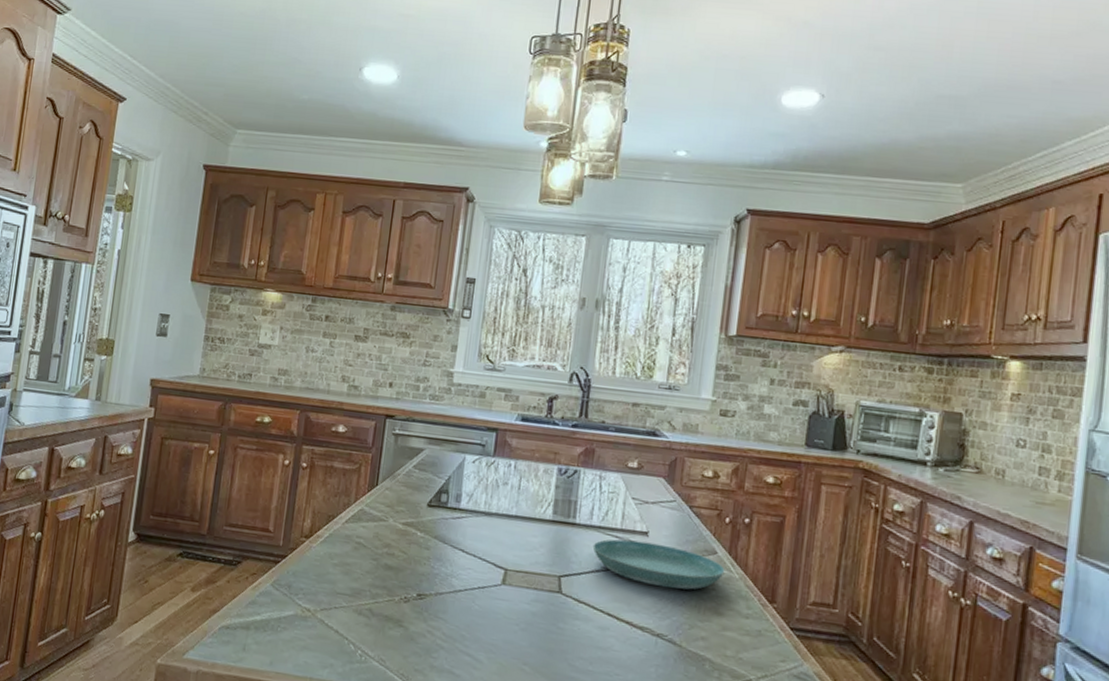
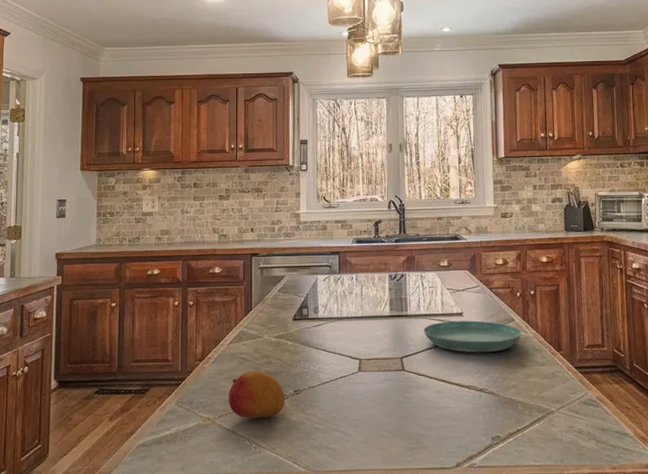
fruit: none [335,560,406,622] -> present [228,370,285,419]

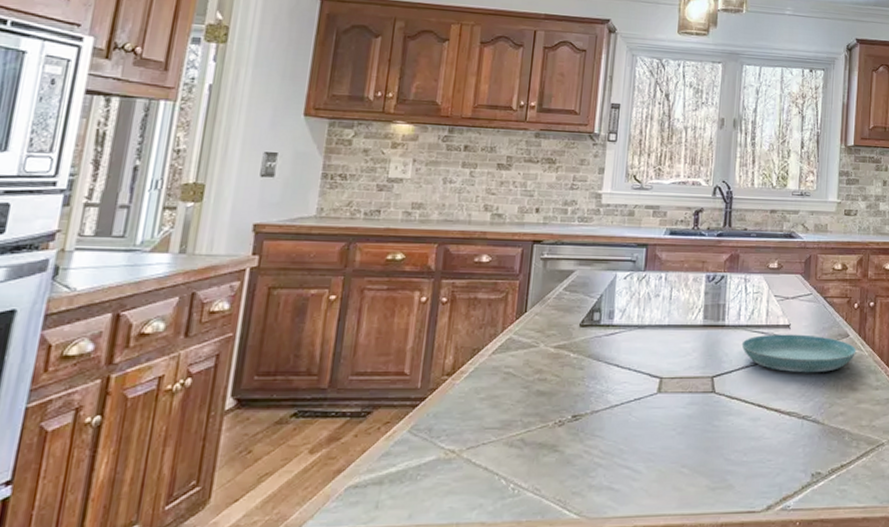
fruit: present [228,370,285,419] -> none [482,389,560,452]

